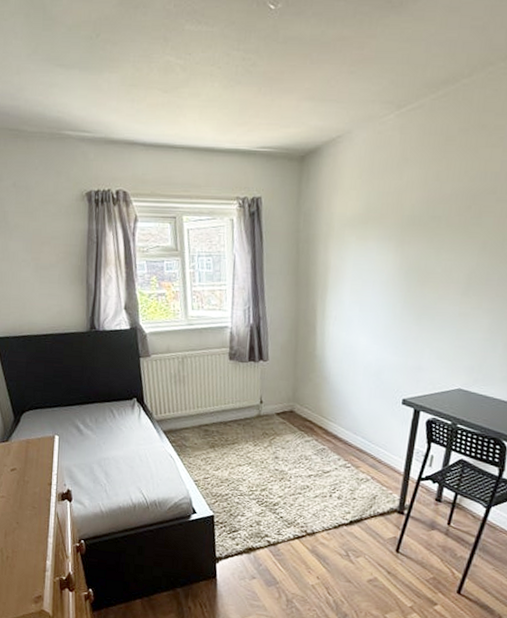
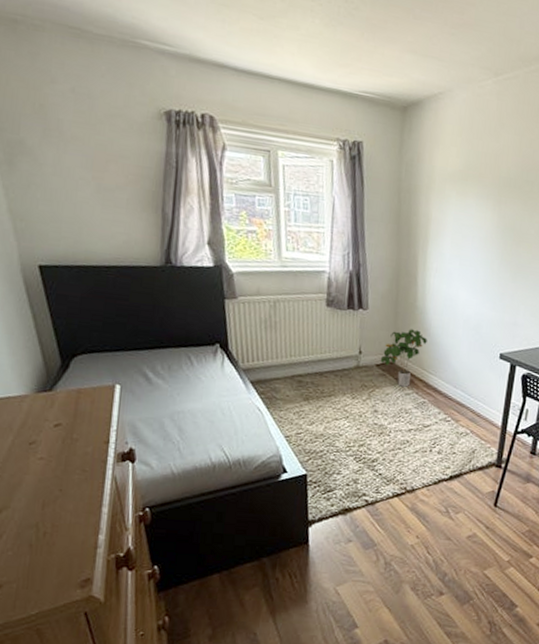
potted plant: none [280,378,327,435] -> present [380,329,427,387]

